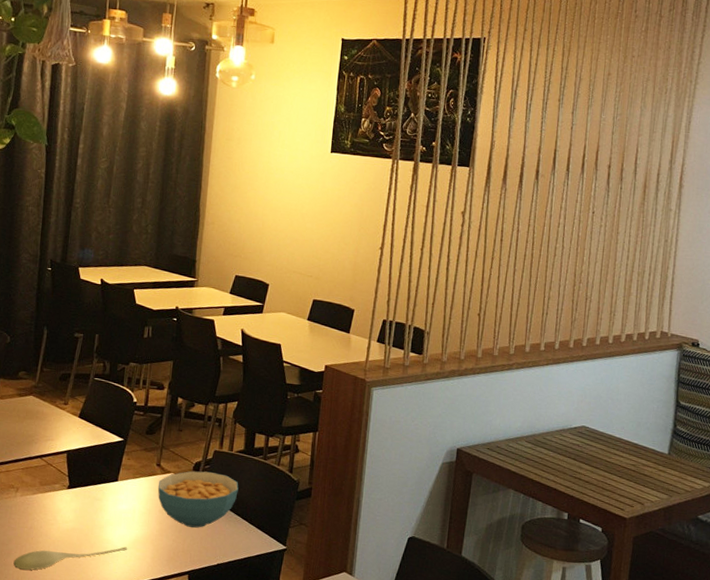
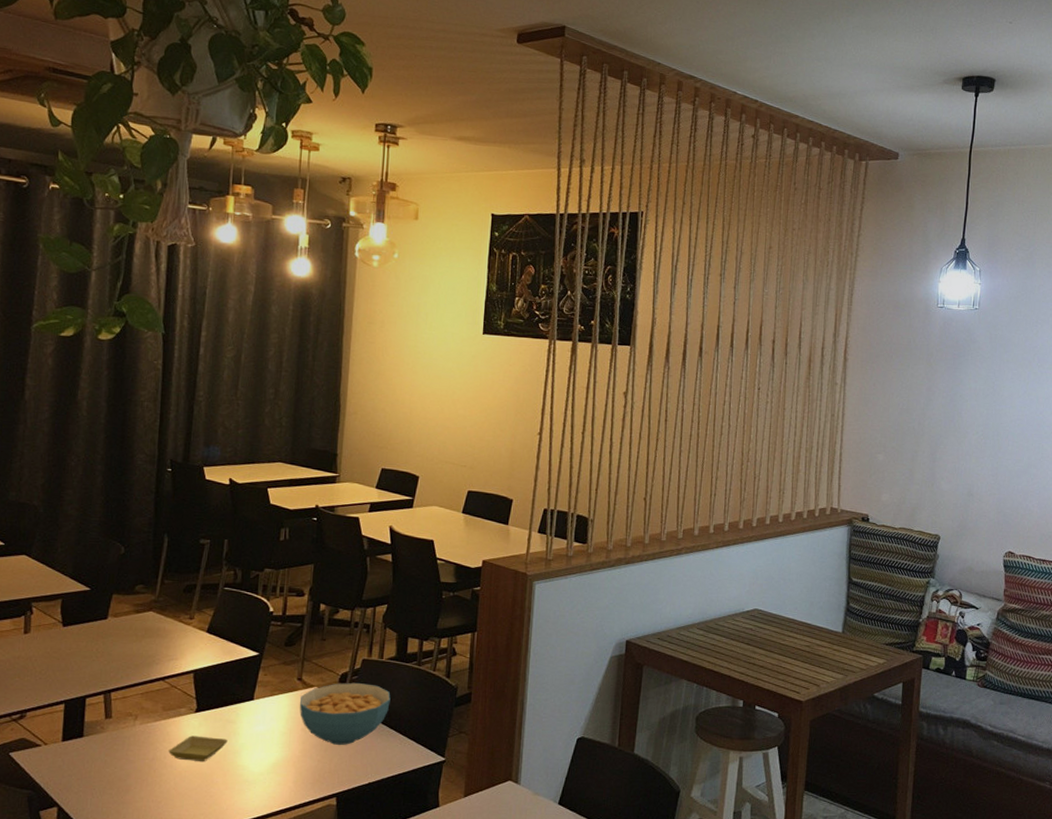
spoon: present [13,547,128,570] -> none [133,772,267,807]
saucer: none [44,509,95,534] -> present [168,735,228,762]

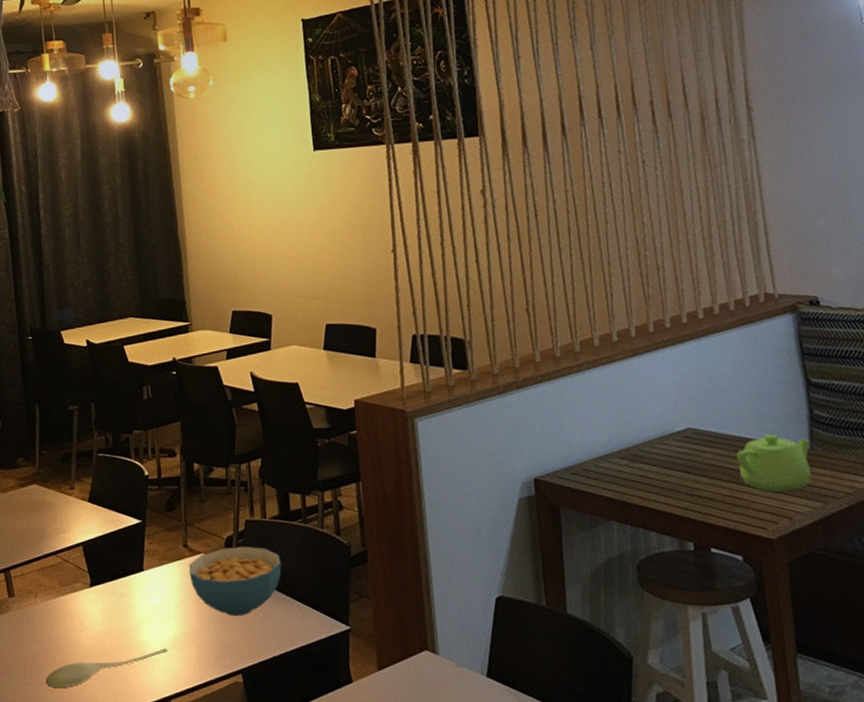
spoon: none [133,772,267,807] -> present [45,648,168,688]
saucer: present [168,735,228,762] -> none [71,611,125,640]
teapot: none [788,618,843,665] -> present [736,433,811,492]

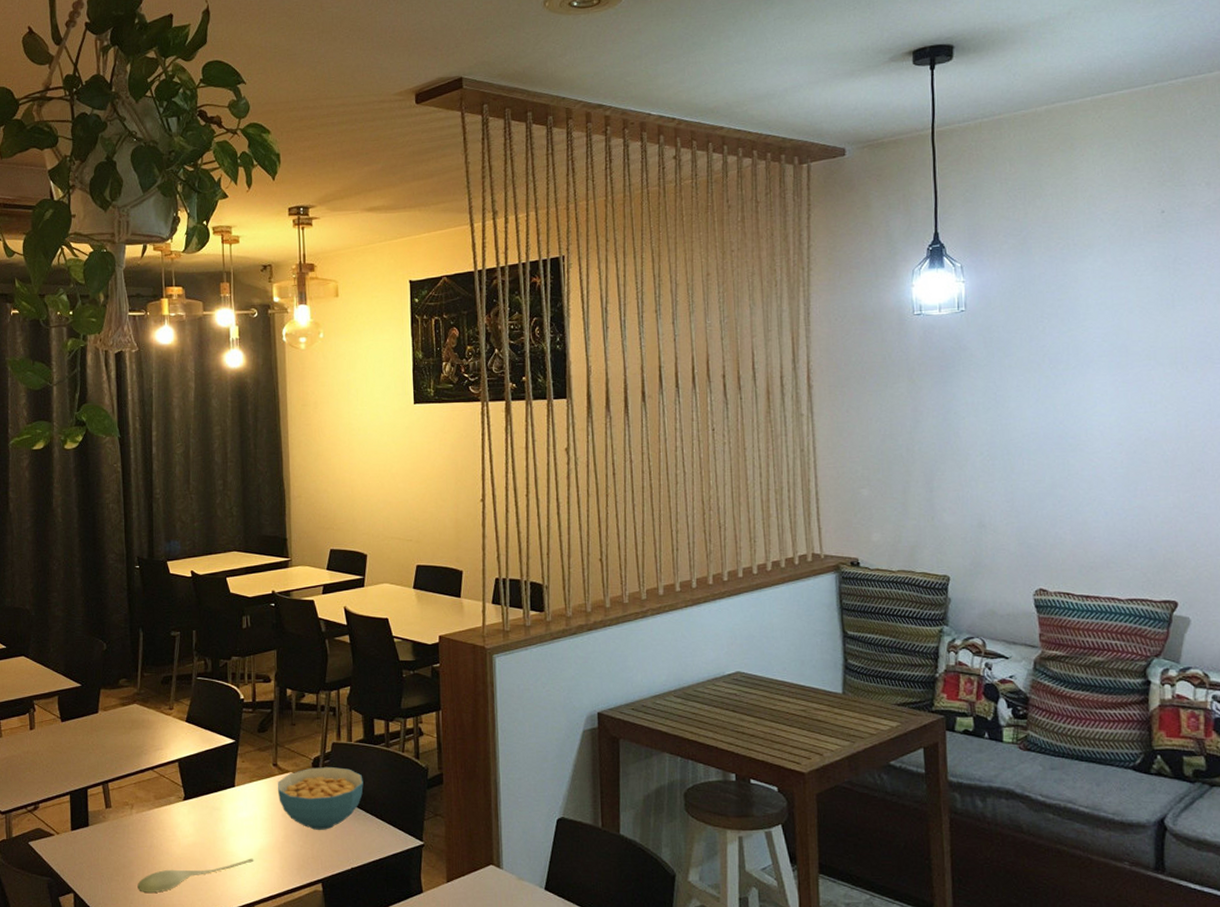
teapot: present [736,433,811,492] -> none [778,679,843,731]

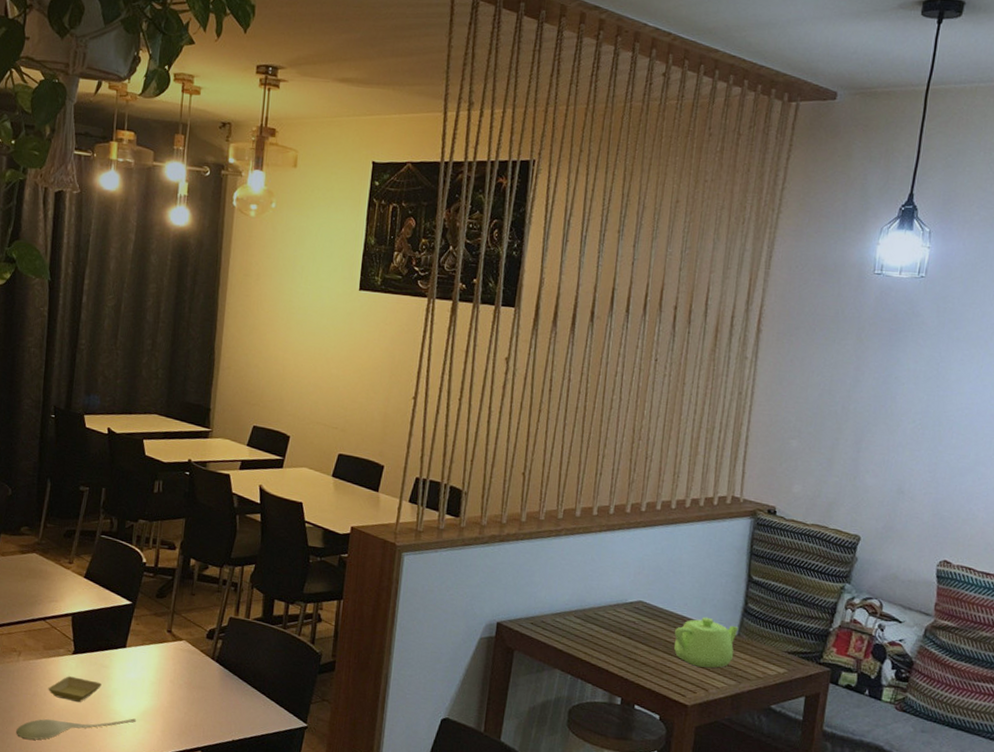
saucer: none [164,823,215,849] -> present [48,676,102,703]
cereal bowl: present [277,766,364,830] -> none [168,639,256,701]
teapot: none [778,679,843,731] -> present [674,617,739,668]

